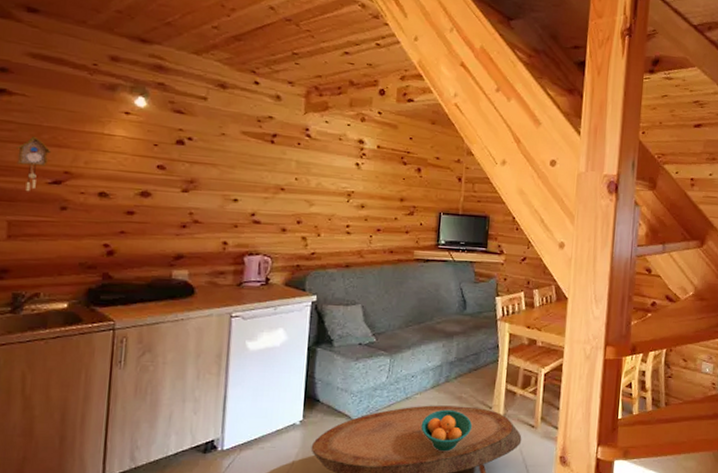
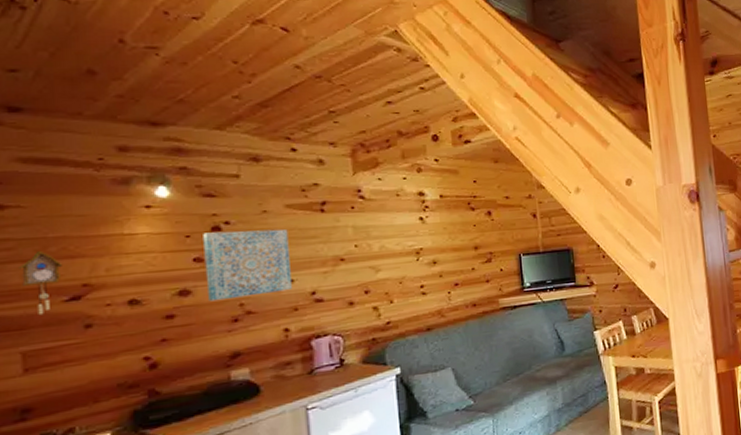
wall art: none [164,144,240,209] -> present [203,229,292,302]

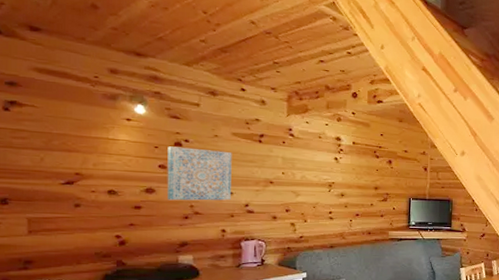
cuckoo clock: present [19,250,63,316] -> none [30,142,63,192]

